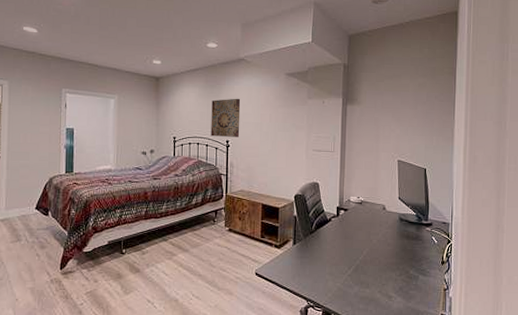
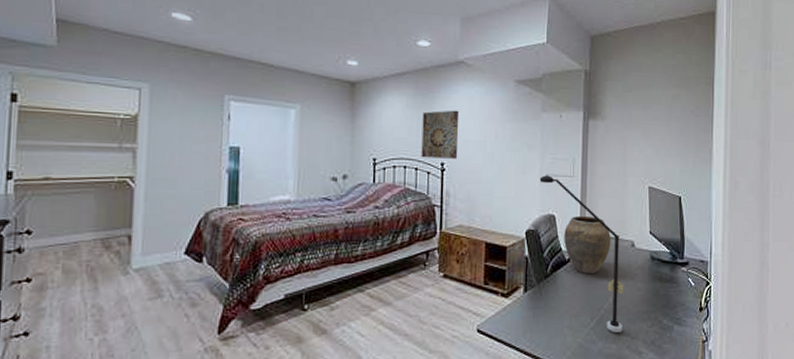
desk lamp: none [306,149,376,279] -> present [539,174,623,332]
vase: none [326,183,365,231] -> present [564,215,611,273]

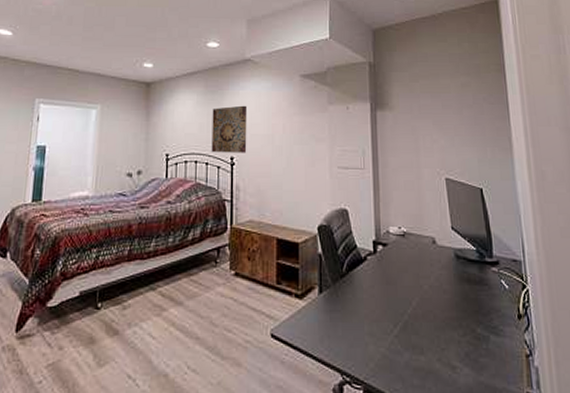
desk lamp: present [539,174,623,332] -> none [329,166,430,342]
vase: present [564,215,611,273] -> none [358,209,410,273]

